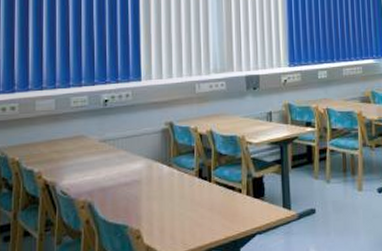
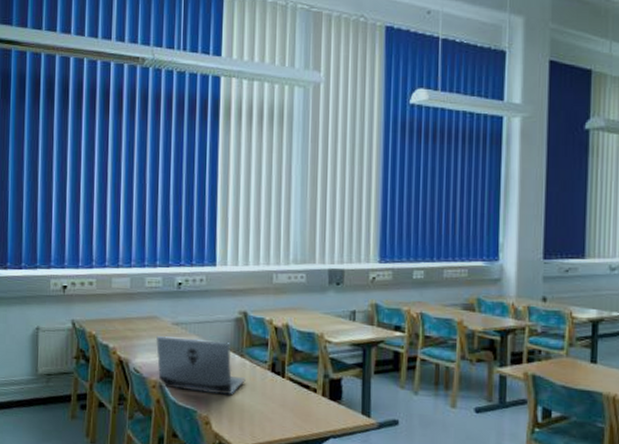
laptop computer: none [82,153,174,208] -> present [155,336,246,395]

